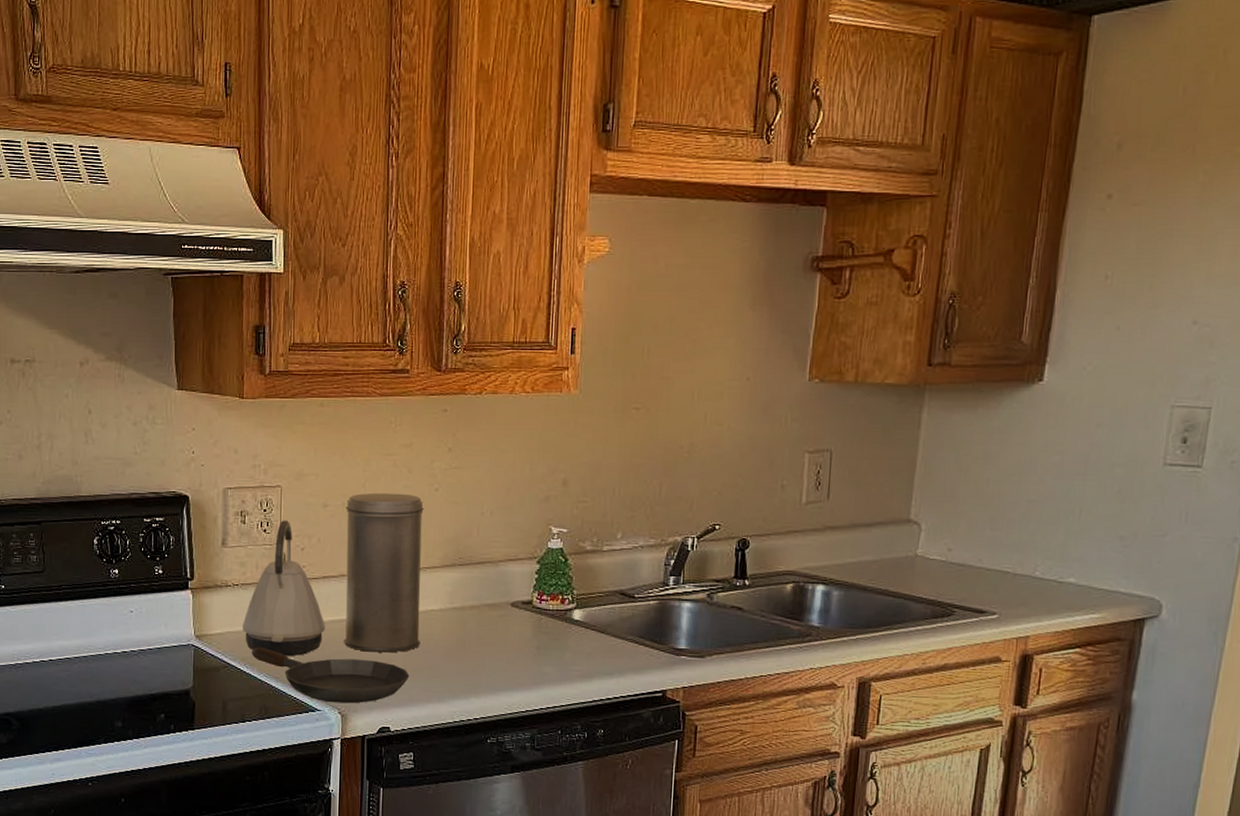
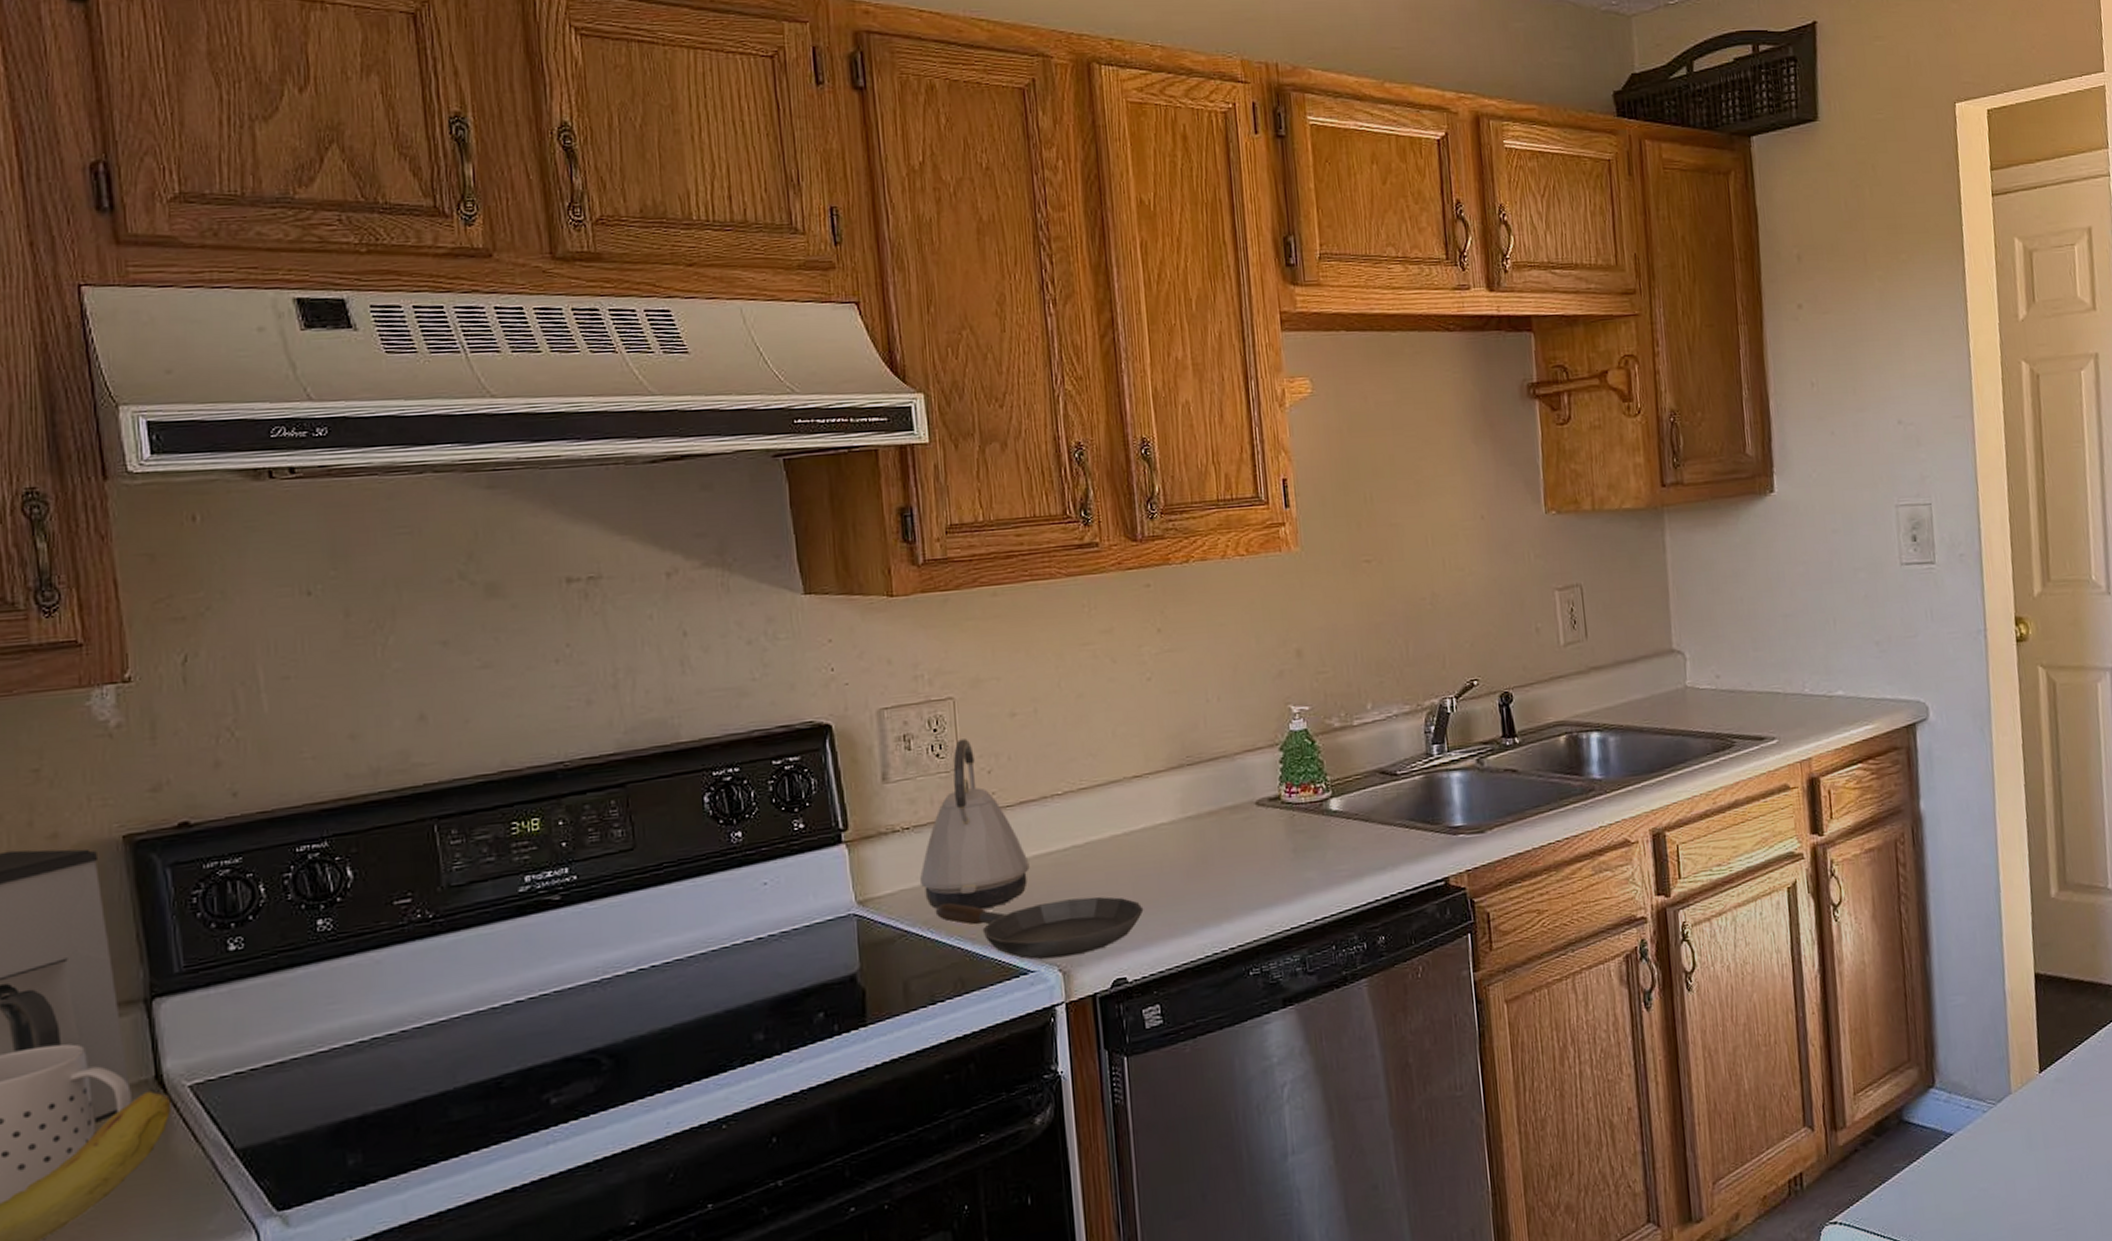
canister: present [344,492,424,653] -> none [1039,688,1152,888]

